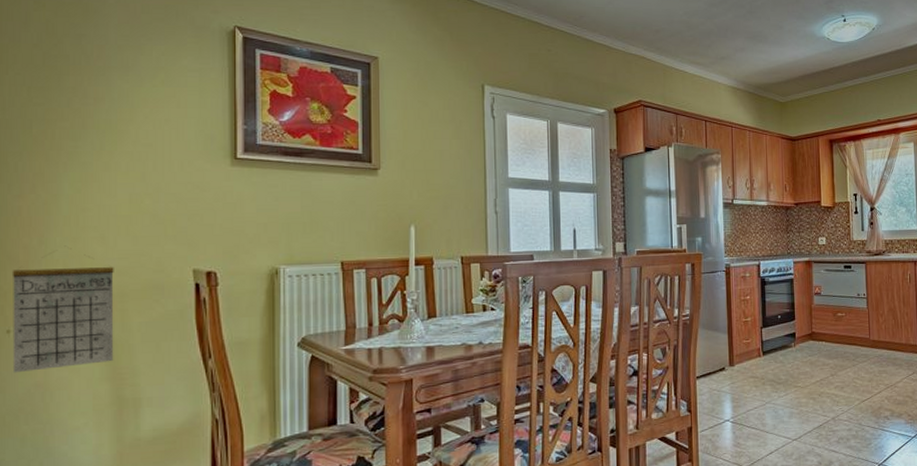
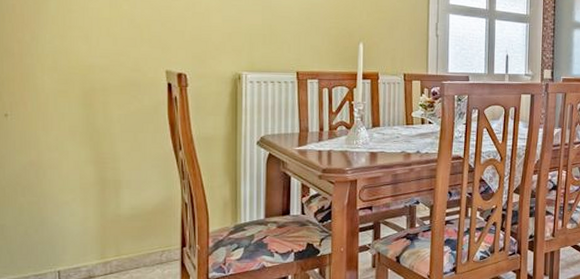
calendar: present [12,245,114,374] -> none [8,42,97,152]

